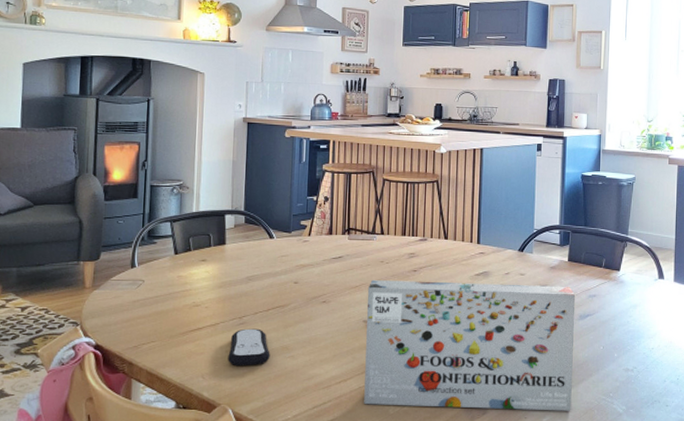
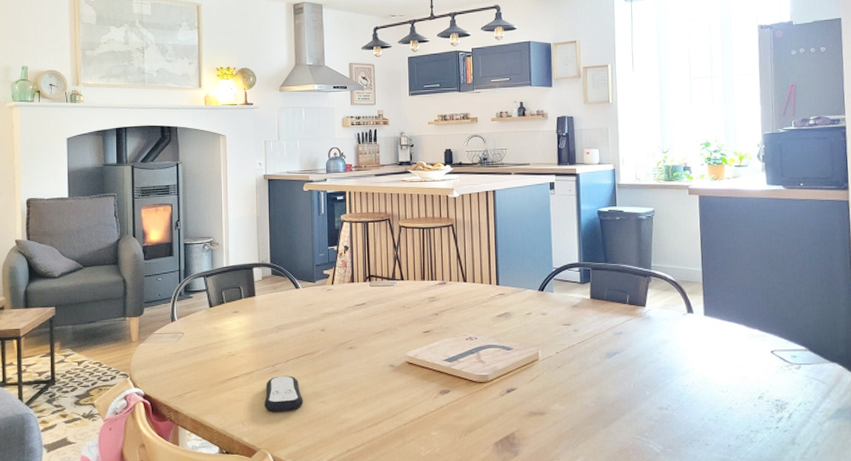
board game: present [364,280,576,411] -> none [391,324,605,452]

